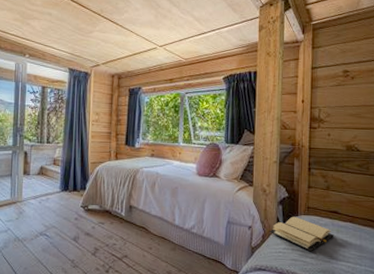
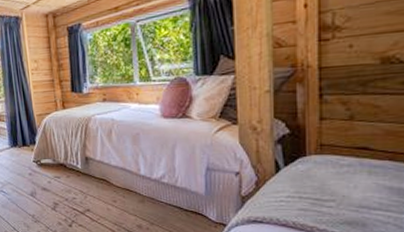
book: present [269,216,335,252] -> none [264,157,364,200]

